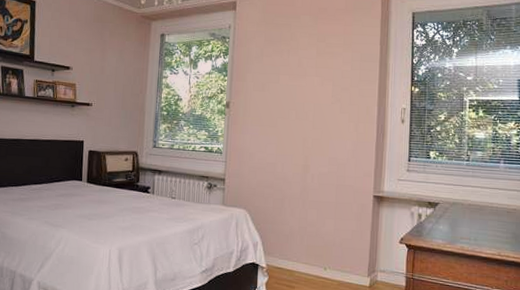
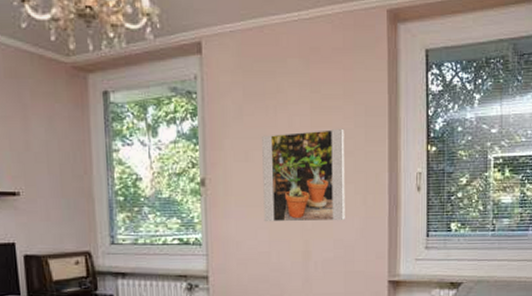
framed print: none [273,69,343,143] -> present [262,128,345,222]

